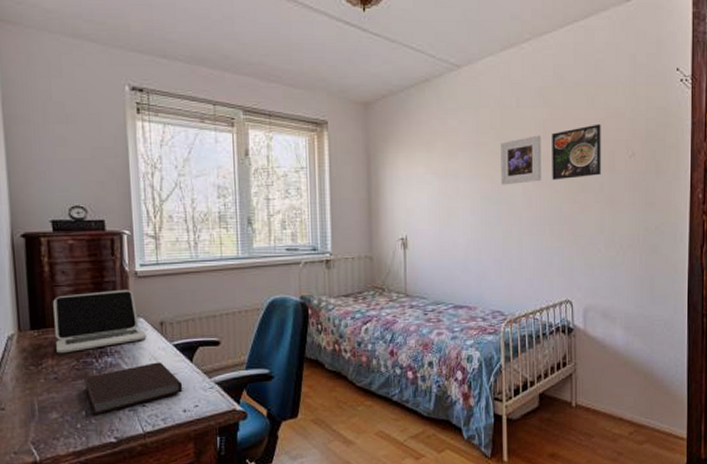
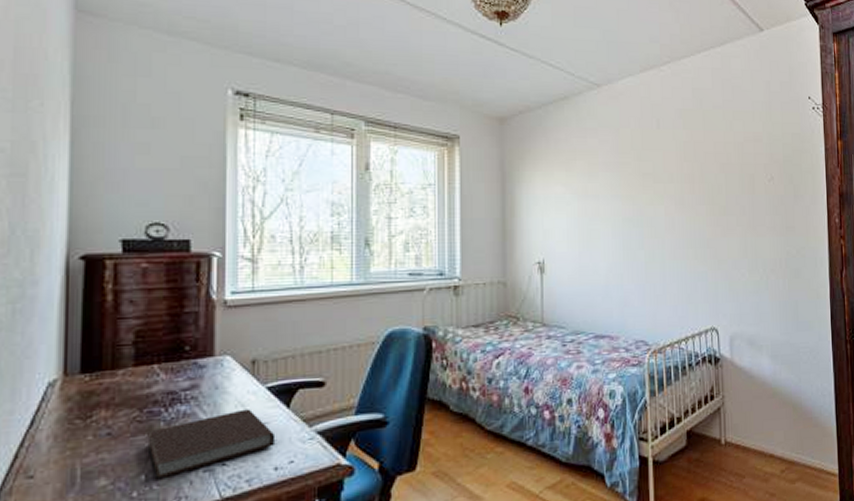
laptop: present [53,290,147,354] -> none [113,322,233,403]
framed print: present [501,135,542,185] -> none [642,157,684,207]
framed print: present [552,124,601,180] -> none [693,147,742,203]

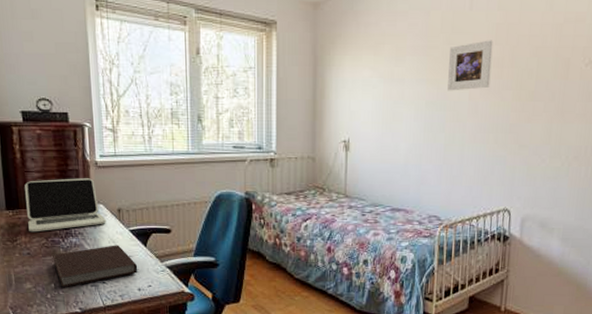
laptop: none [113,322,233,403] -> present [25,178,106,232]
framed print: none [642,157,684,207] -> present [447,40,493,91]

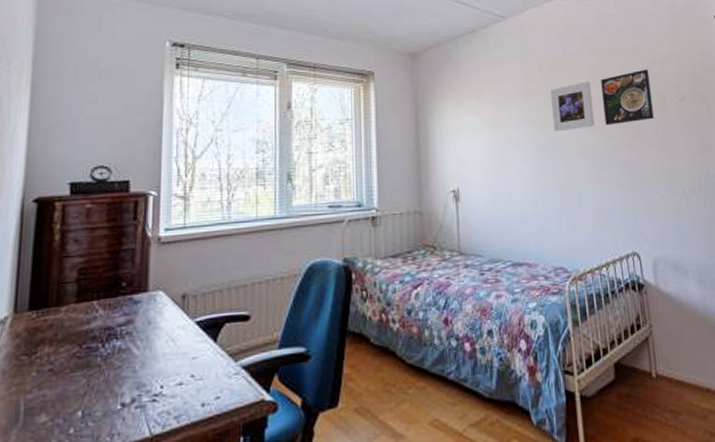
laptop: present [25,178,106,232] -> none [56,258,165,339]
notebook: present [51,245,138,288] -> none [84,344,203,417]
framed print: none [501,29,558,88] -> present [601,69,654,126]

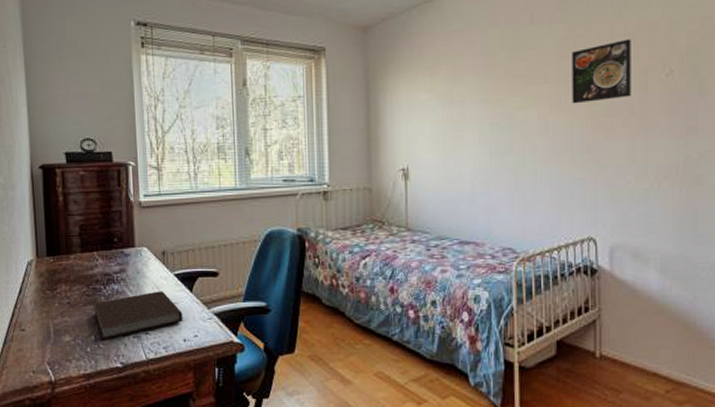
notebook: none [84,344,203,417] -> present [92,291,183,340]
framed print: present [551,81,595,132] -> none [513,54,560,111]

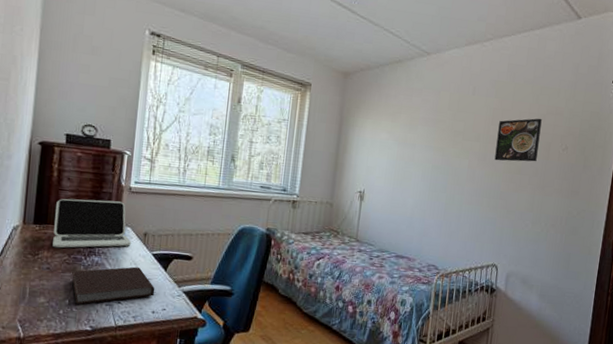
laptop: none [66,220,150,280] -> present [52,198,131,248]

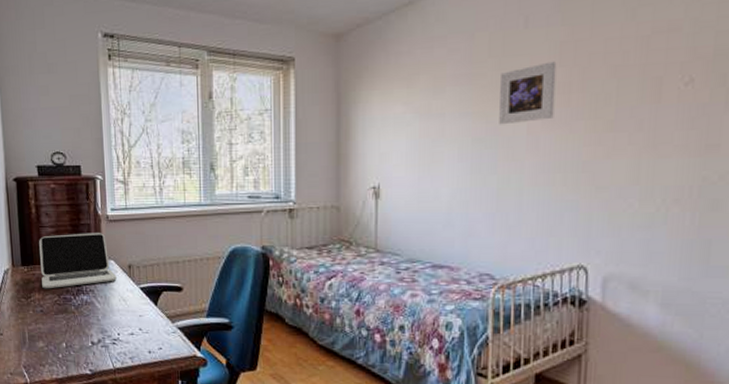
notebook: present [71,266,155,305] -> none [63,303,148,348]
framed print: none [451,120,490,160] -> present [499,61,557,125]
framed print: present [494,118,542,162] -> none [568,42,644,118]

